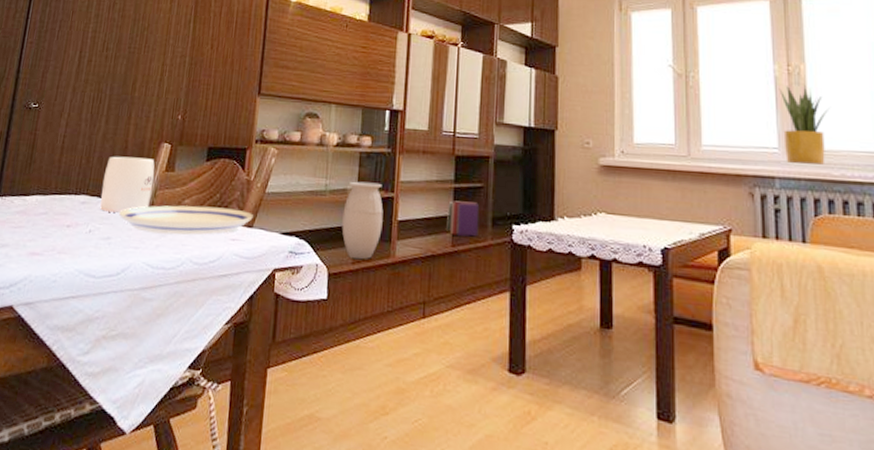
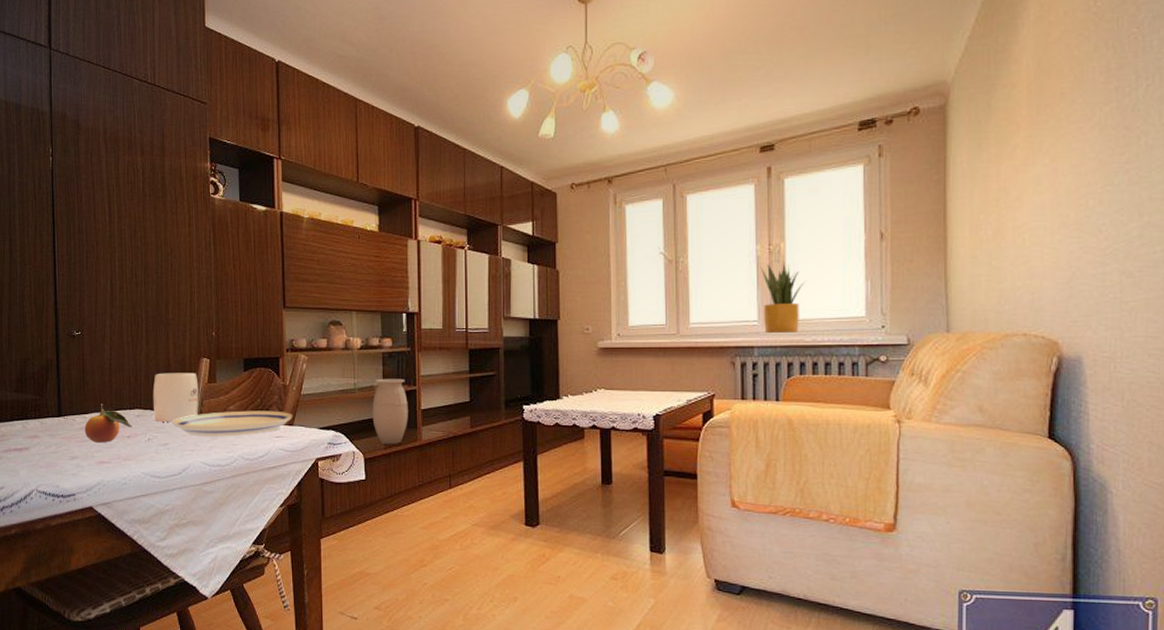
fruit: none [21,186,75,232] -> present [84,404,132,444]
books: present [446,200,480,237] -> none [465,389,494,418]

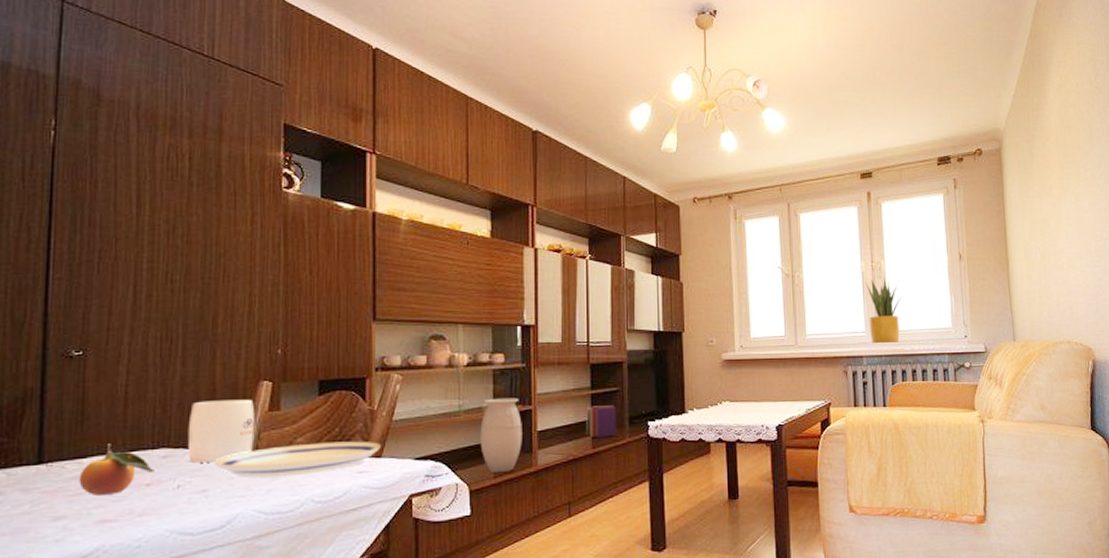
books: none [465,389,494,418] -> present [586,405,617,438]

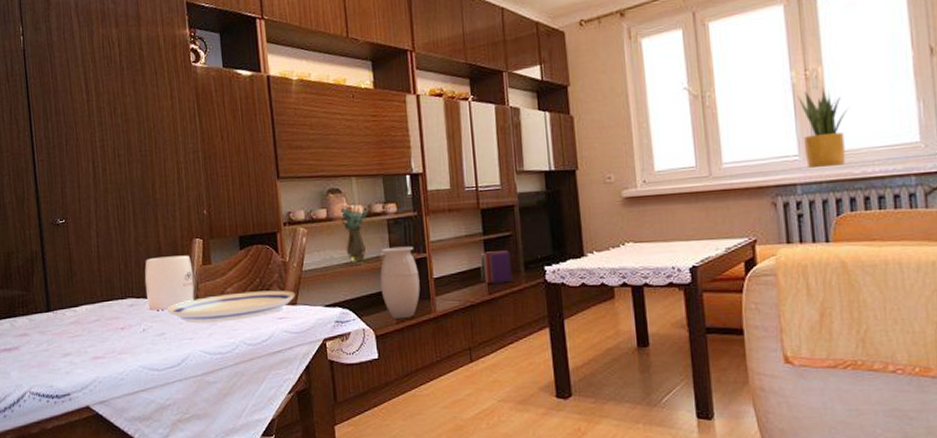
fruit: present [79,444,155,497] -> none [75,295,126,338]
vase: none [440,353,473,413] -> present [338,206,368,262]

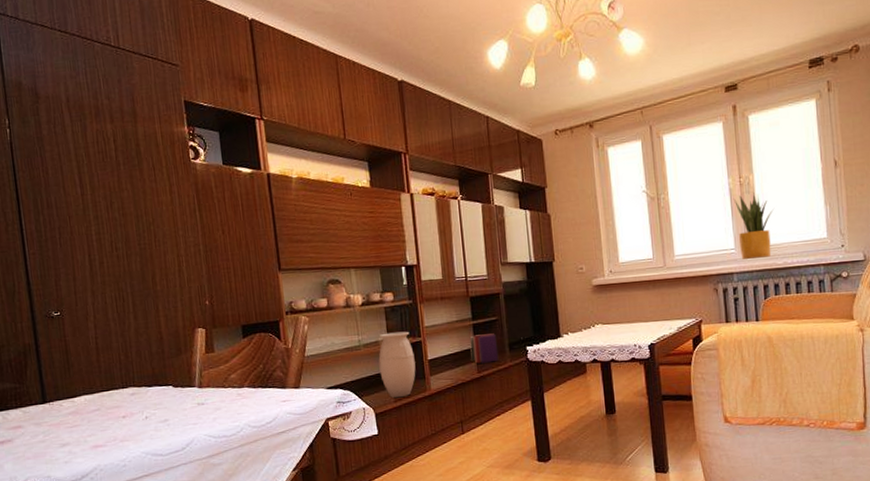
mug: present [144,255,195,311] -> none [145,344,198,398]
plate: present [167,290,295,324] -> none [170,375,298,409]
vase: present [338,206,368,262] -> none [338,295,366,347]

